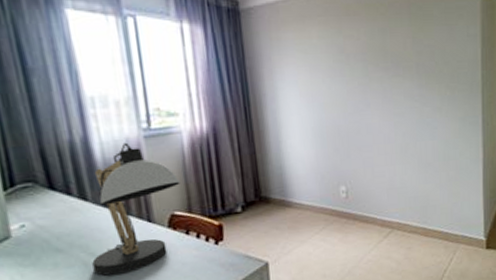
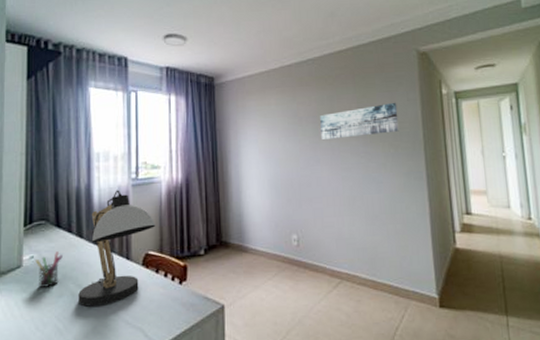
pen holder: none [27,218,64,259] -> present [35,252,63,288]
wall art: none [370,37,457,82] -> present [320,102,399,141]

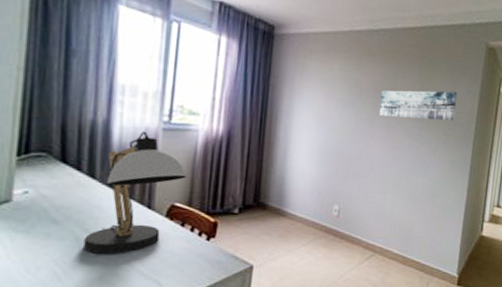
pen holder: present [35,252,63,288] -> none [30,190,67,228]

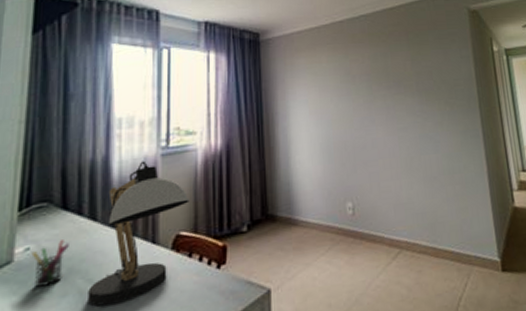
pen holder: none [30,190,67,228] -> present [31,240,69,287]
wall art: present [379,90,458,121] -> none [374,59,454,100]

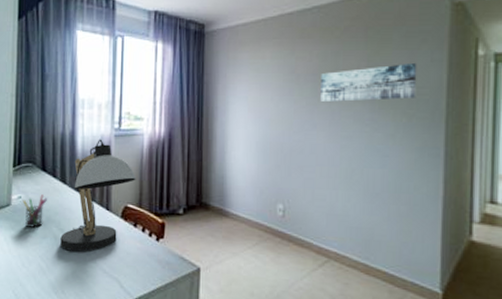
wall art: none [374,59,454,100] -> present [320,62,417,103]

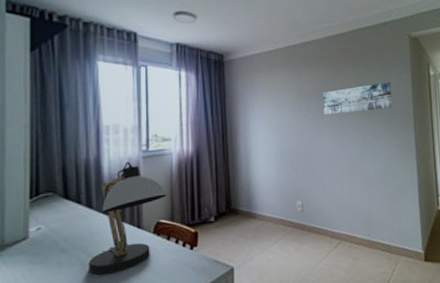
pen holder: present [22,195,47,228] -> none [42,223,72,258]

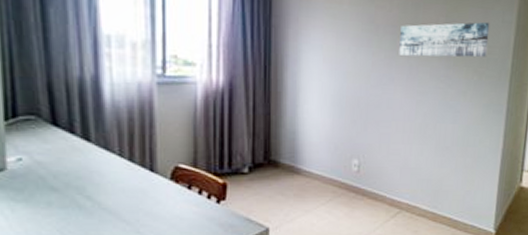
desk lamp: present [89,161,167,275] -> none [87,86,189,221]

